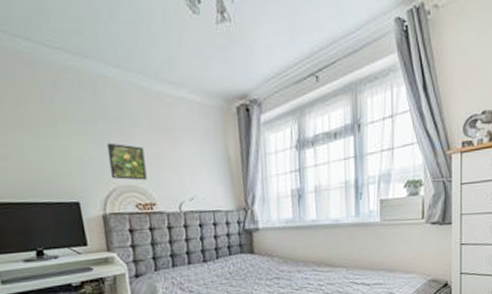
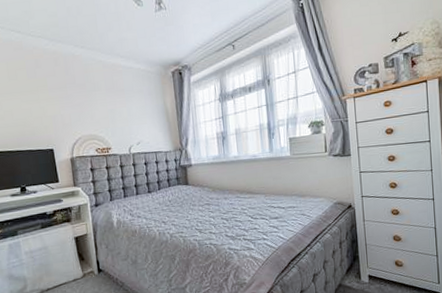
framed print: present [106,142,147,181] -> none [74,103,104,131]

